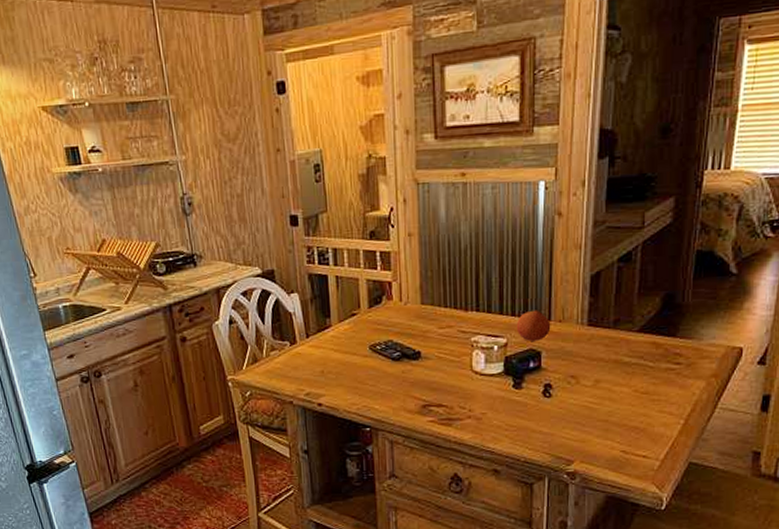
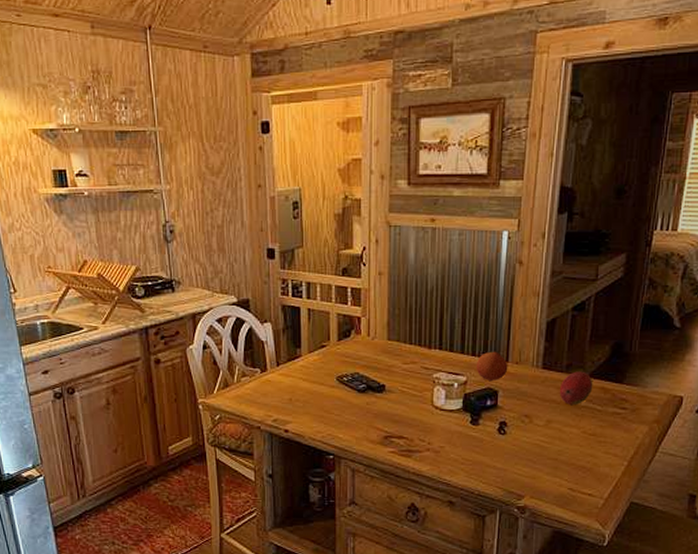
fruit: none [607,326,644,364] -> present [559,371,593,406]

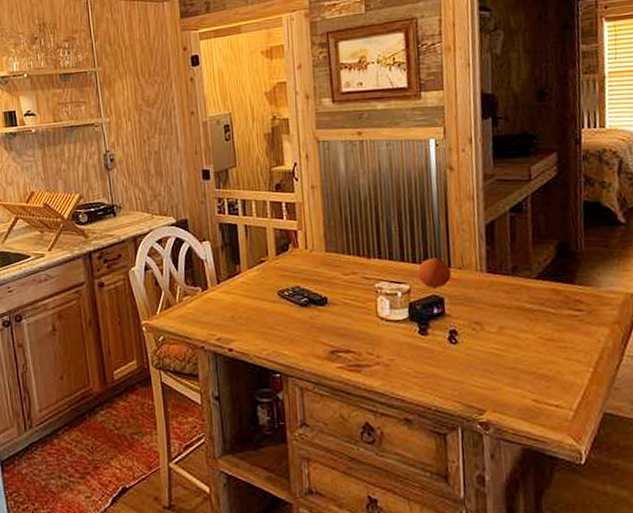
fruit: present [559,371,593,406] -> none [507,273,544,310]

